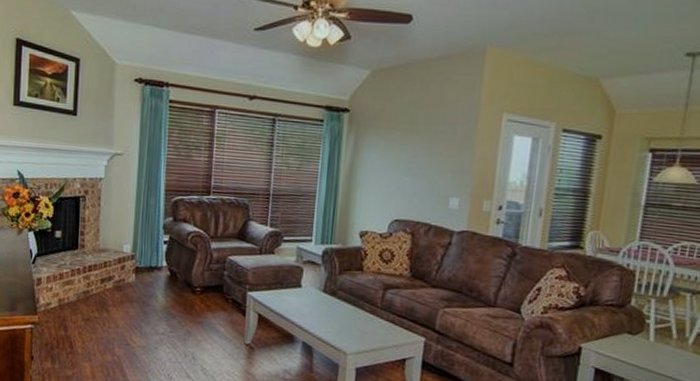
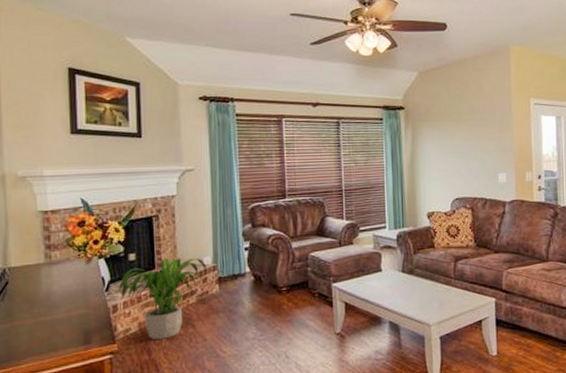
potted plant: none [44,240,126,319] -> present [119,258,207,340]

